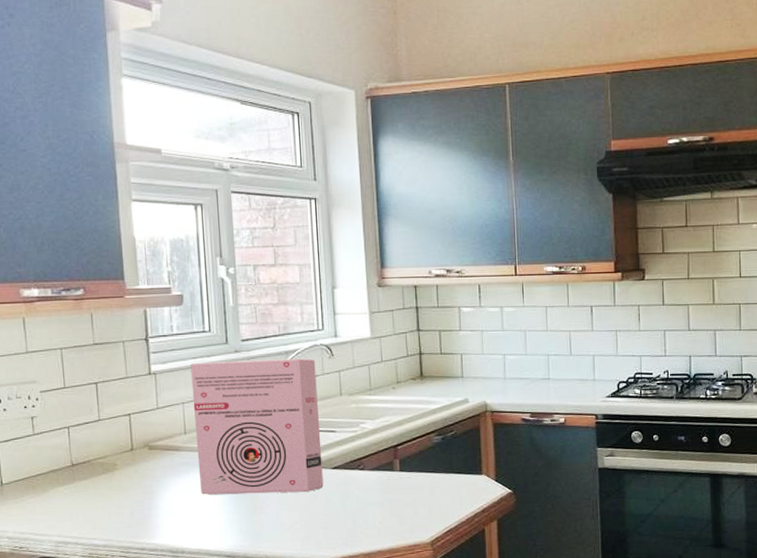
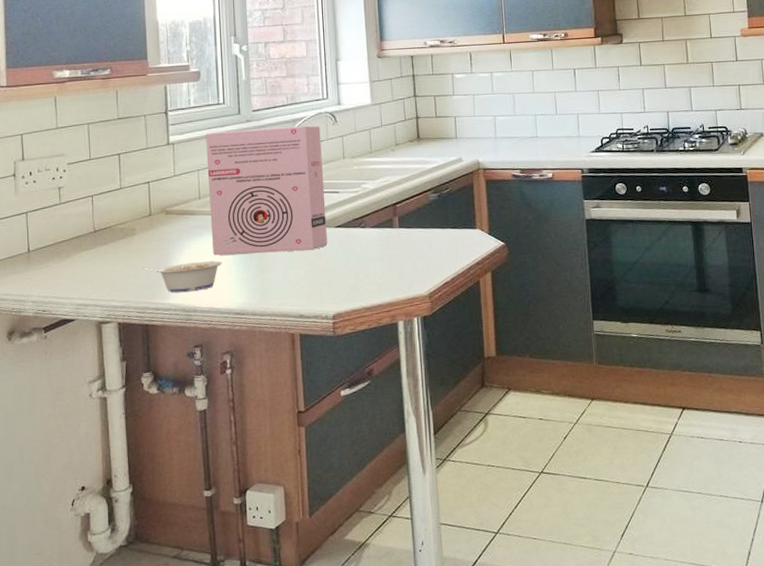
legume: none [125,500,210,533] -> present [142,261,222,293]

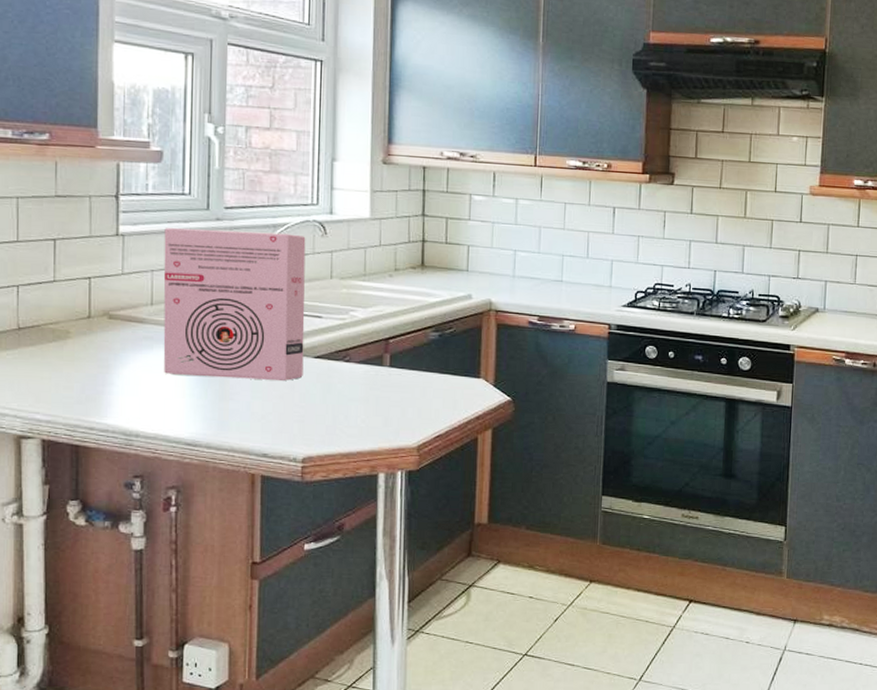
legume: present [142,261,222,293] -> none [76,378,173,413]

